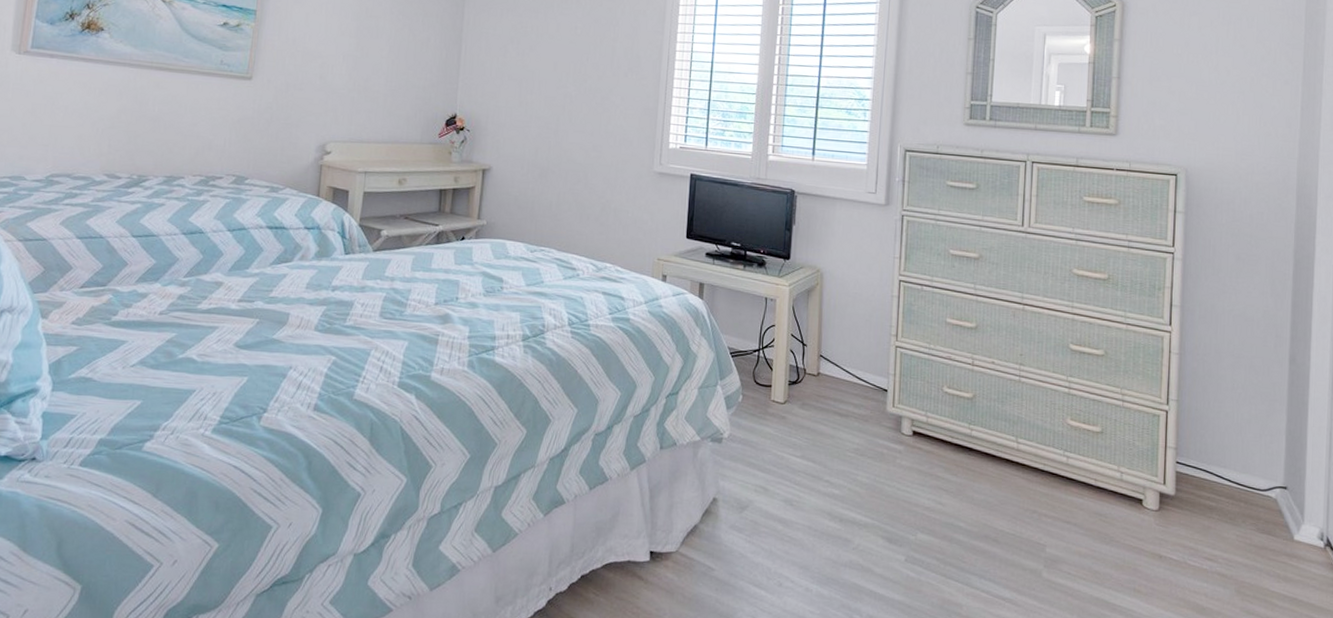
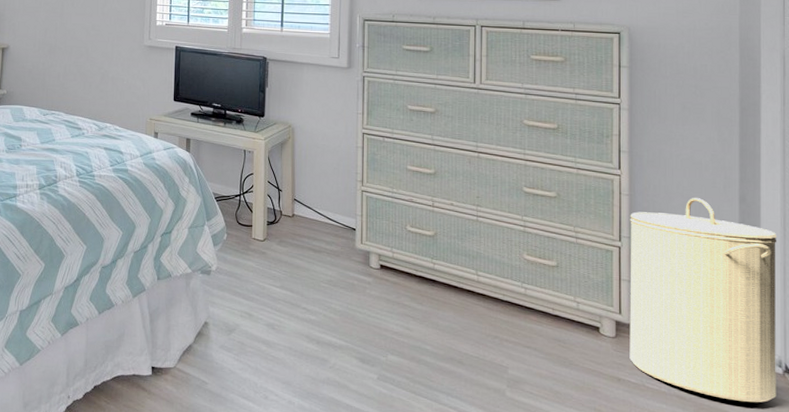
laundry hamper: none [1172,357,1325,579] -> present [629,198,777,403]

